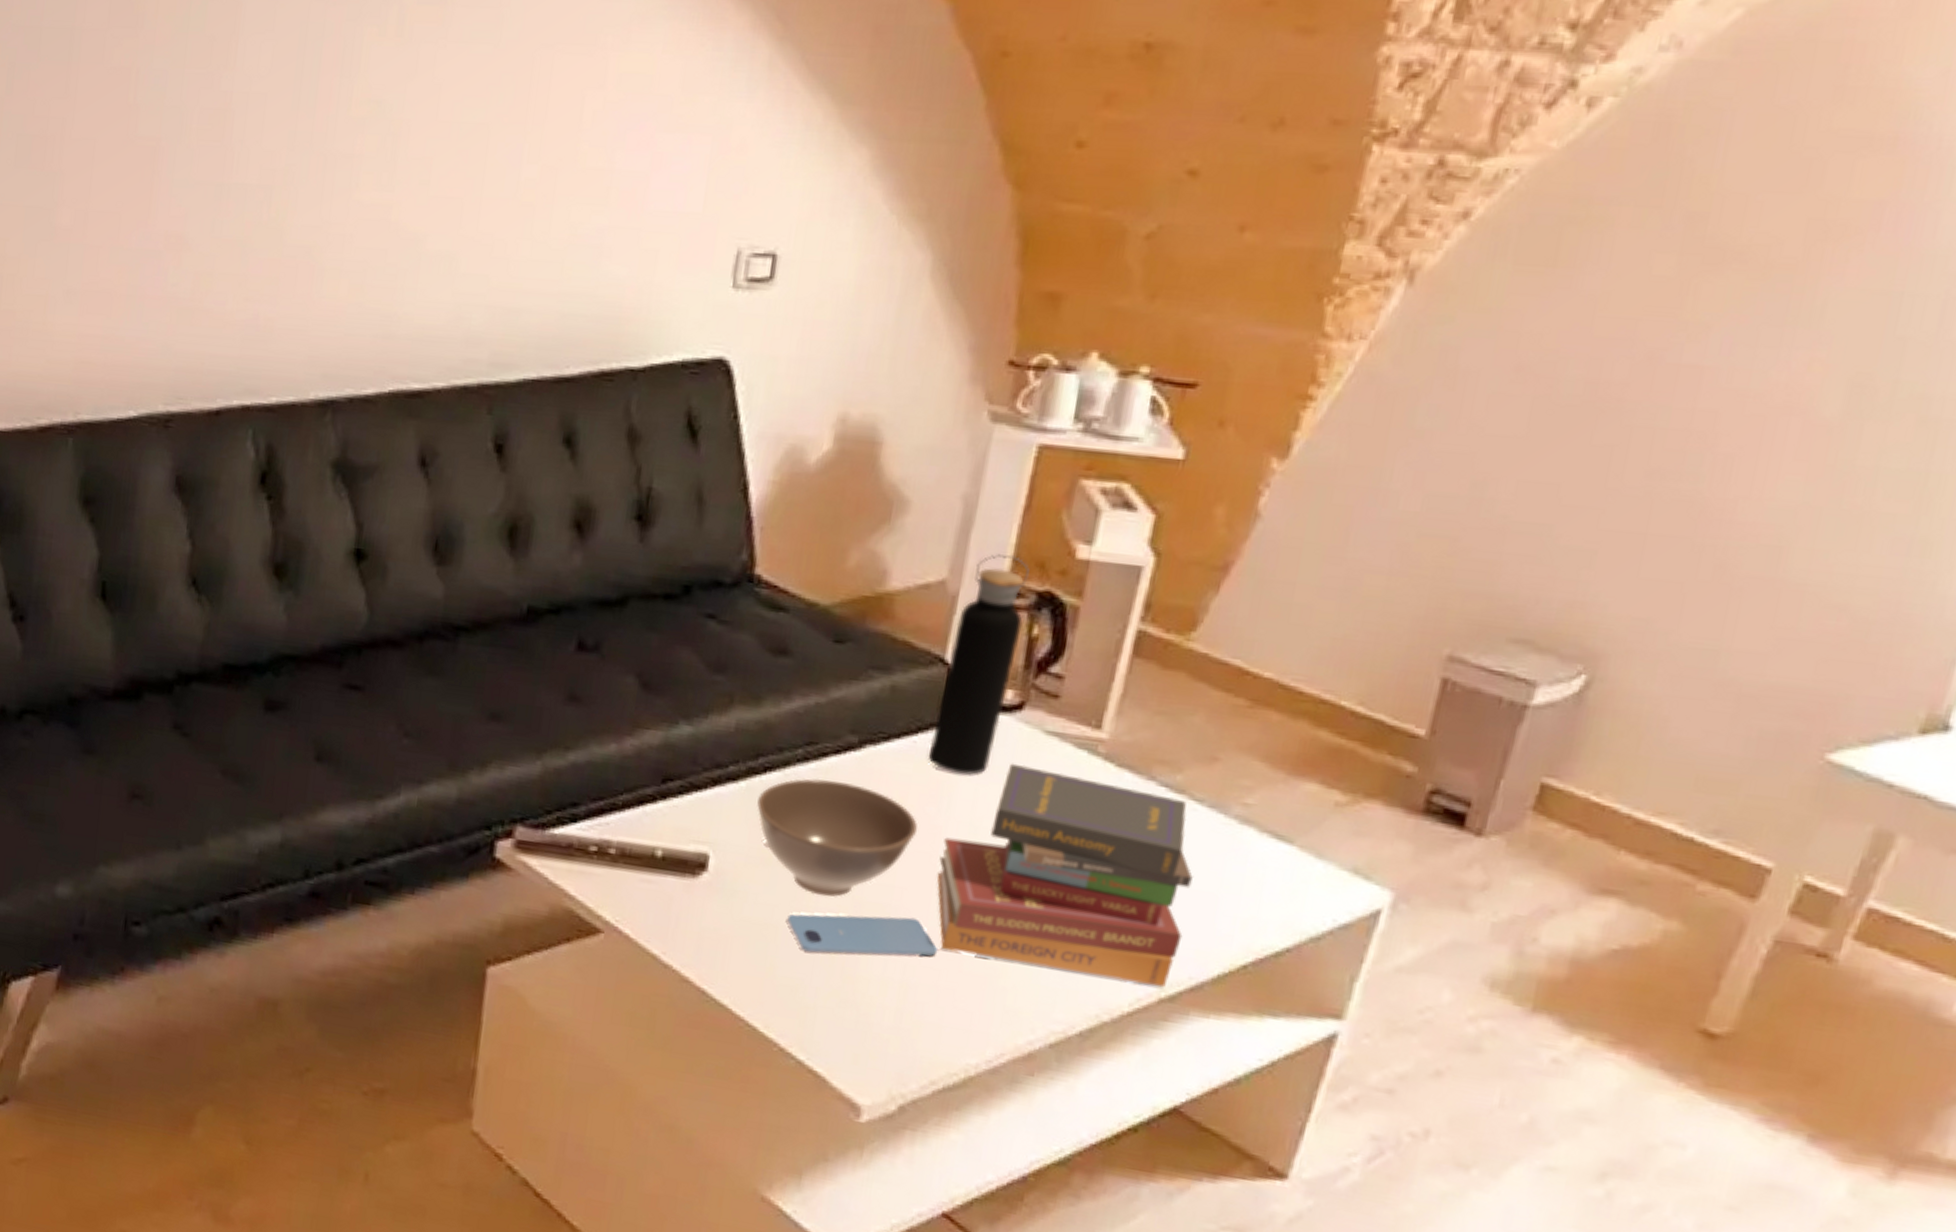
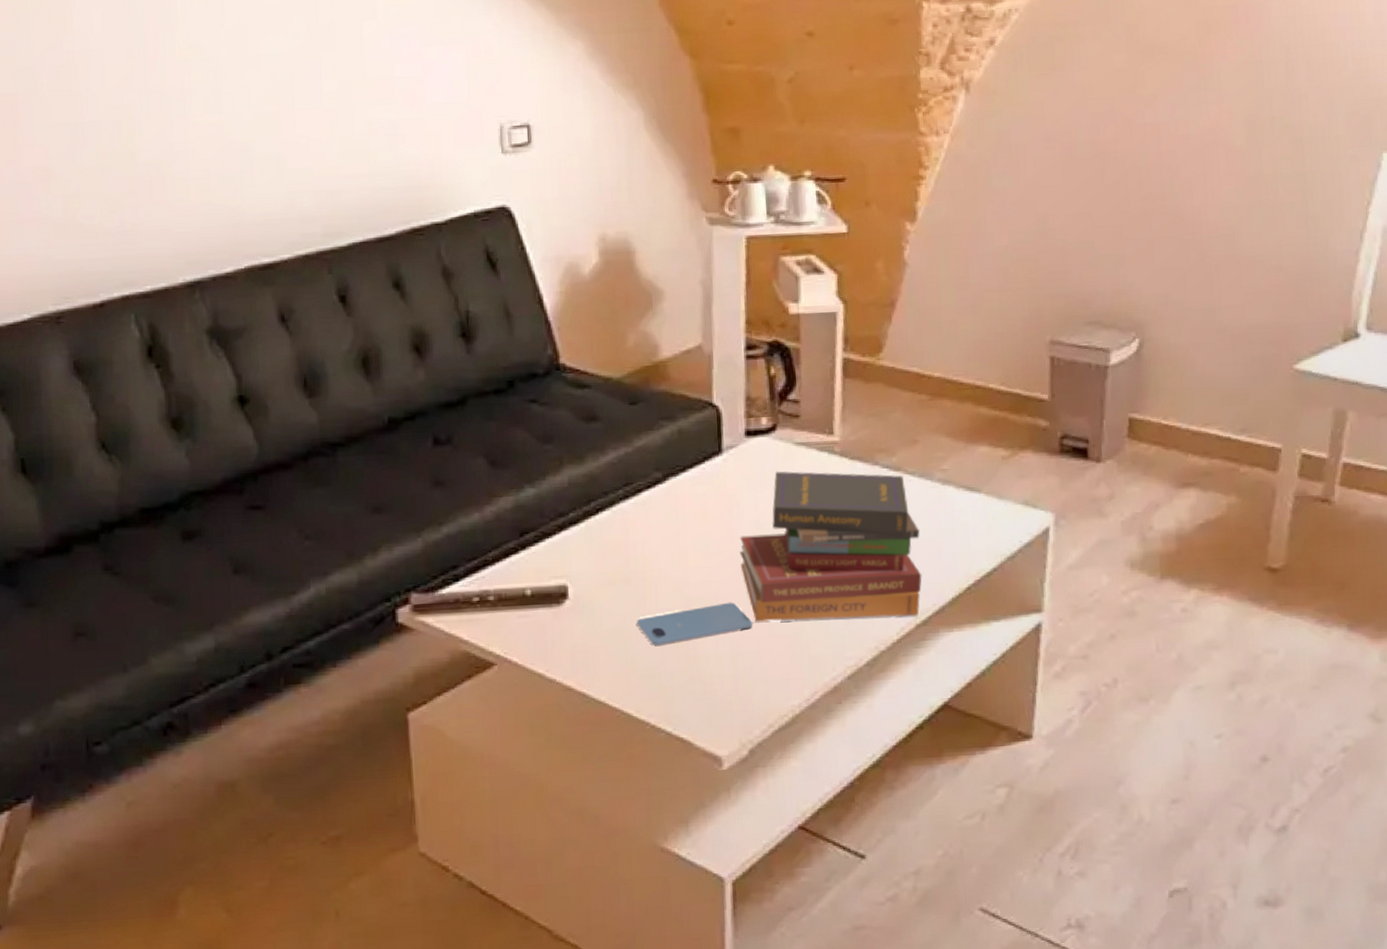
bowl: present [757,778,918,897] -> none [596,509,720,600]
water bottle: present [928,554,1030,775] -> none [715,318,763,487]

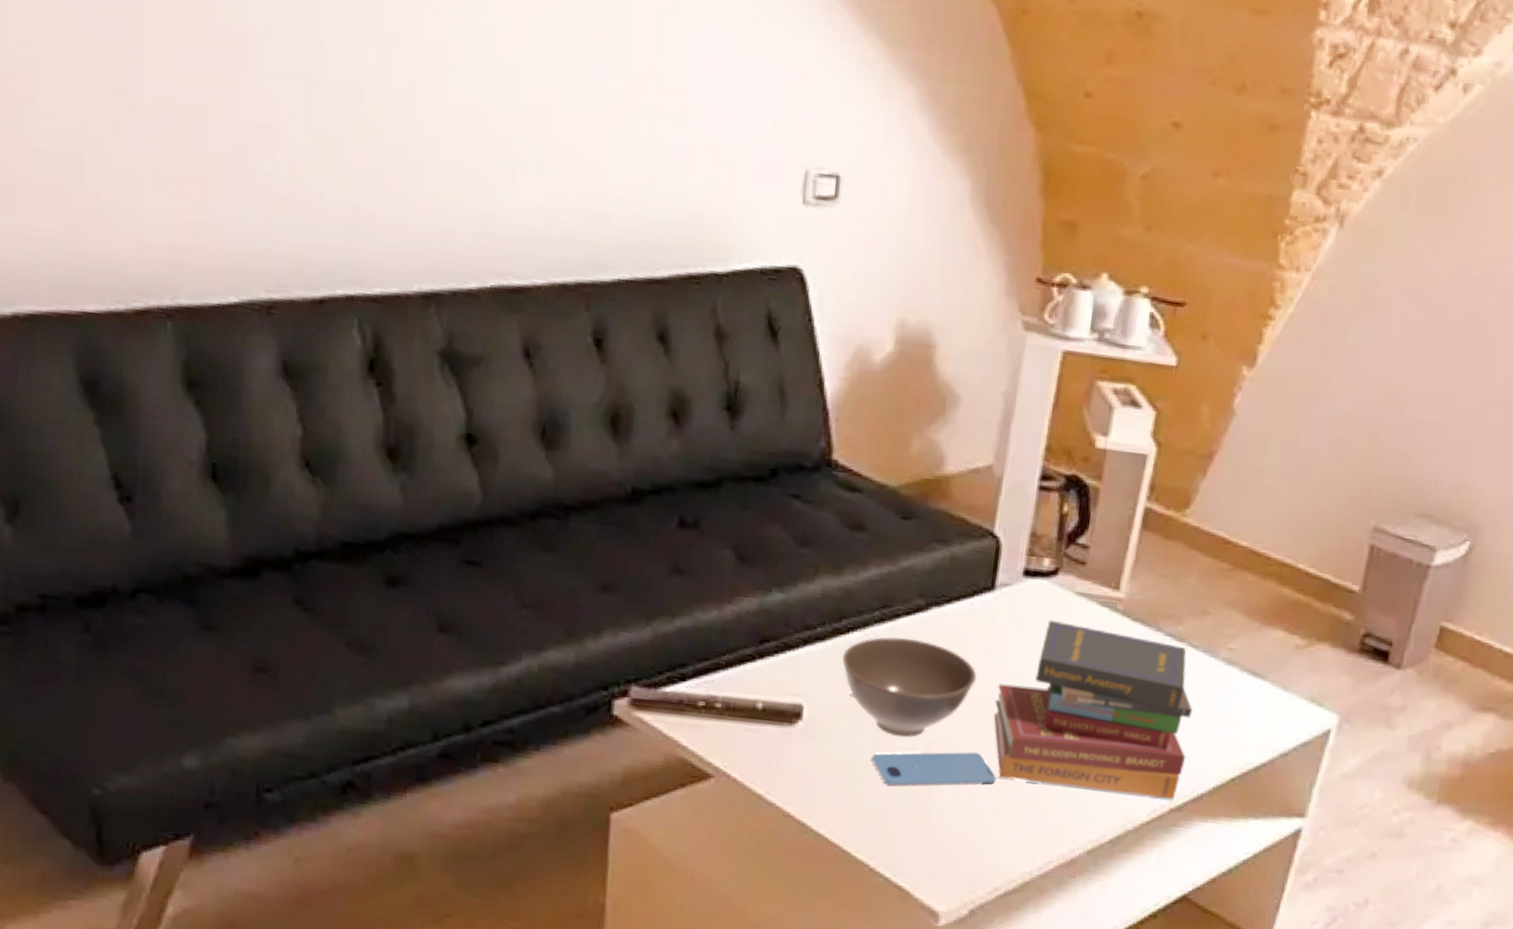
bowl: none [596,509,720,600] -> present [842,636,977,738]

